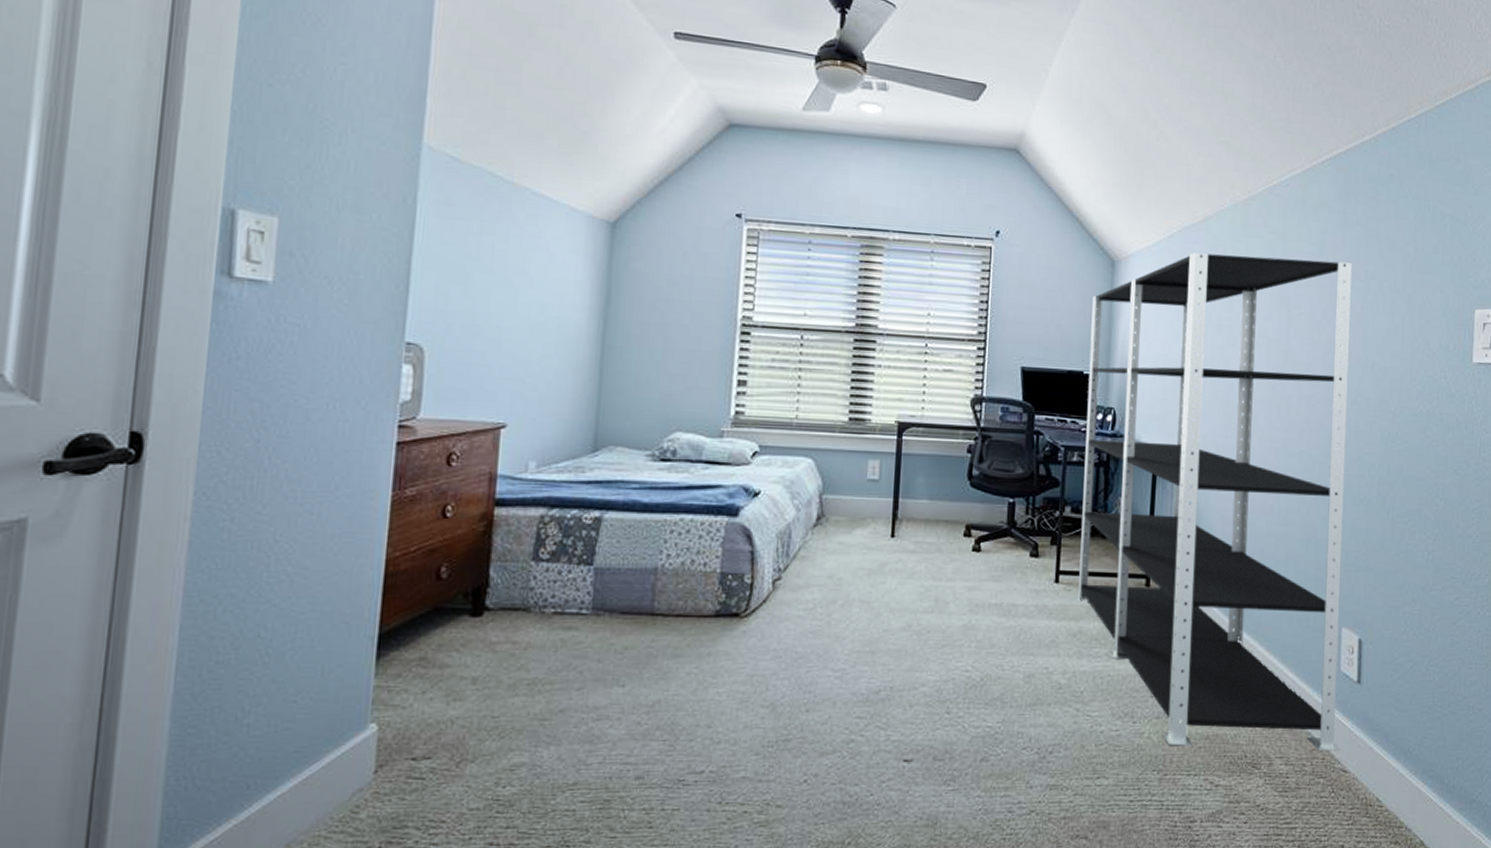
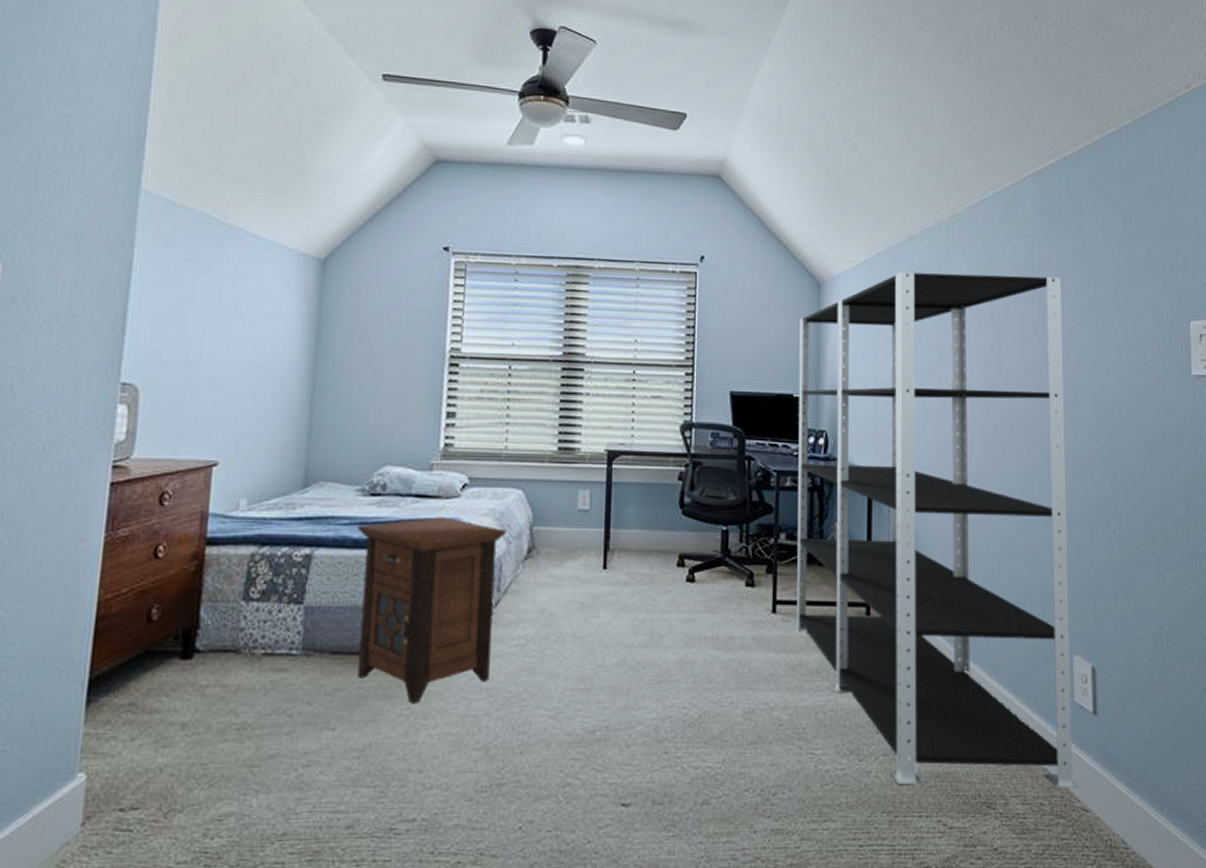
nightstand: none [647,483,796,663] -> present [357,516,506,704]

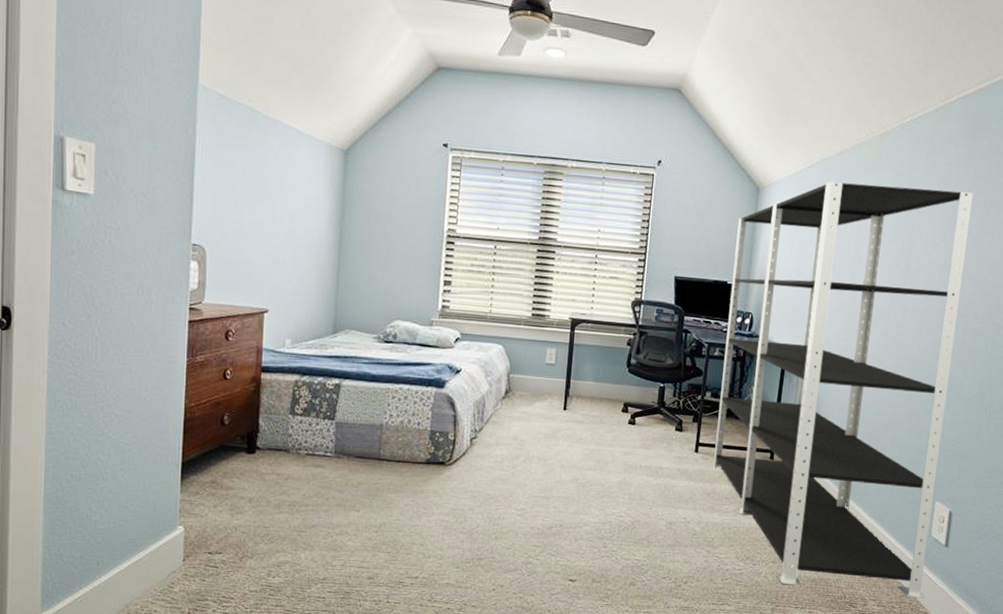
nightstand: present [357,516,506,704] -> none [374,361,489,498]

